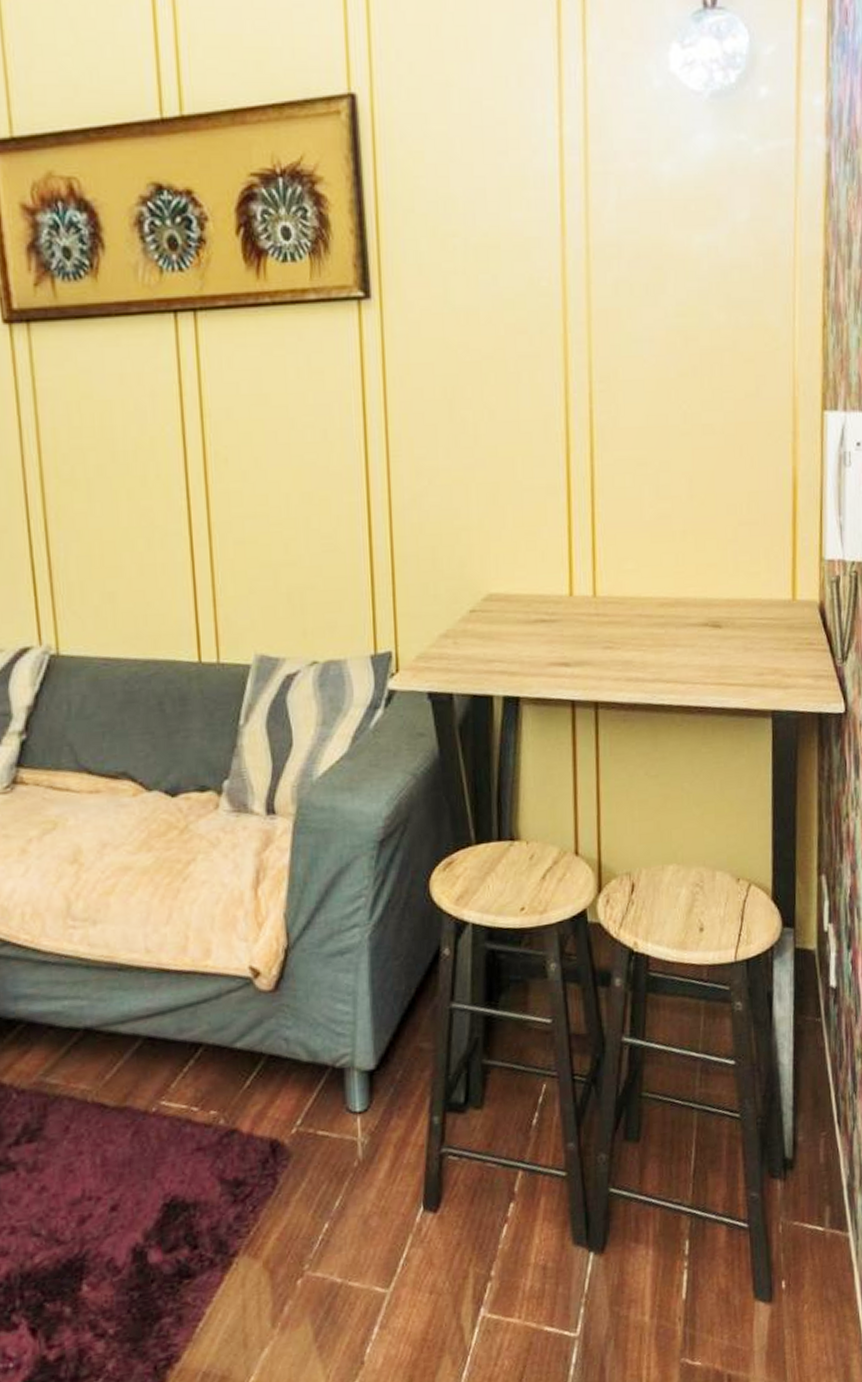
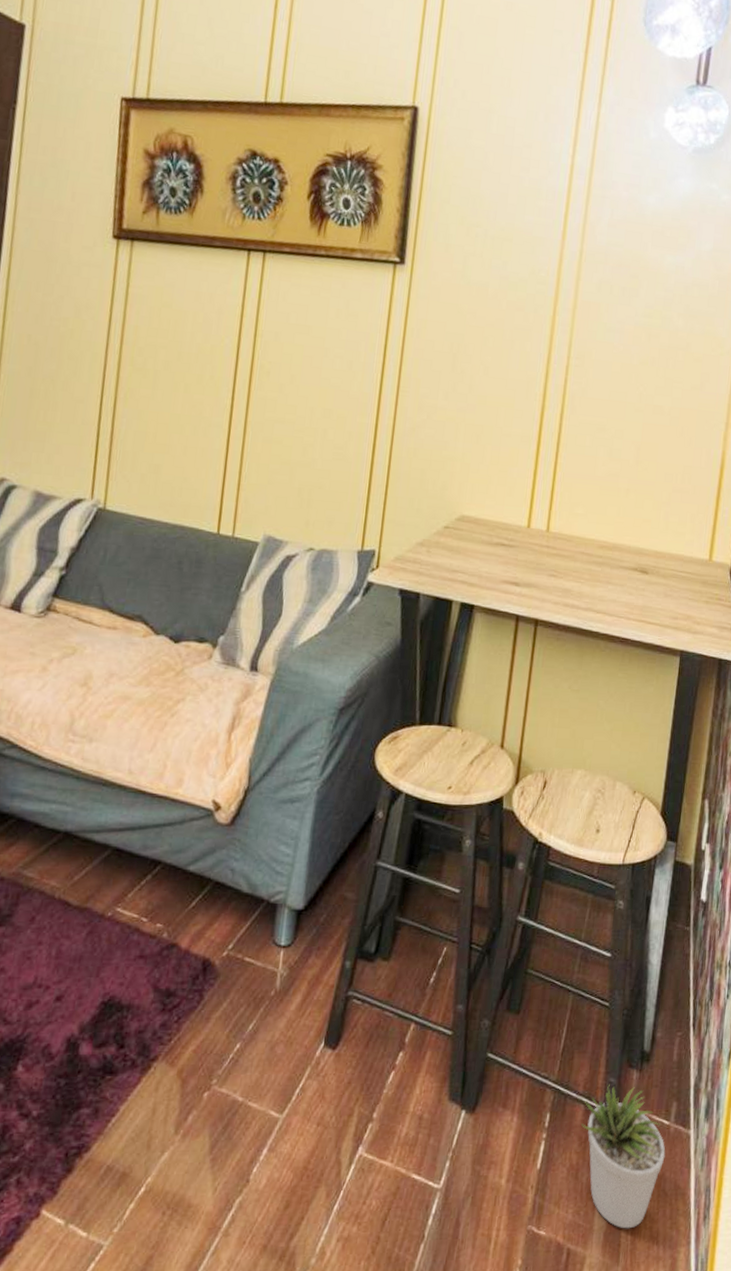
potted plant: none [725,1198,824,1345] -> present [580,1084,666,1229]

